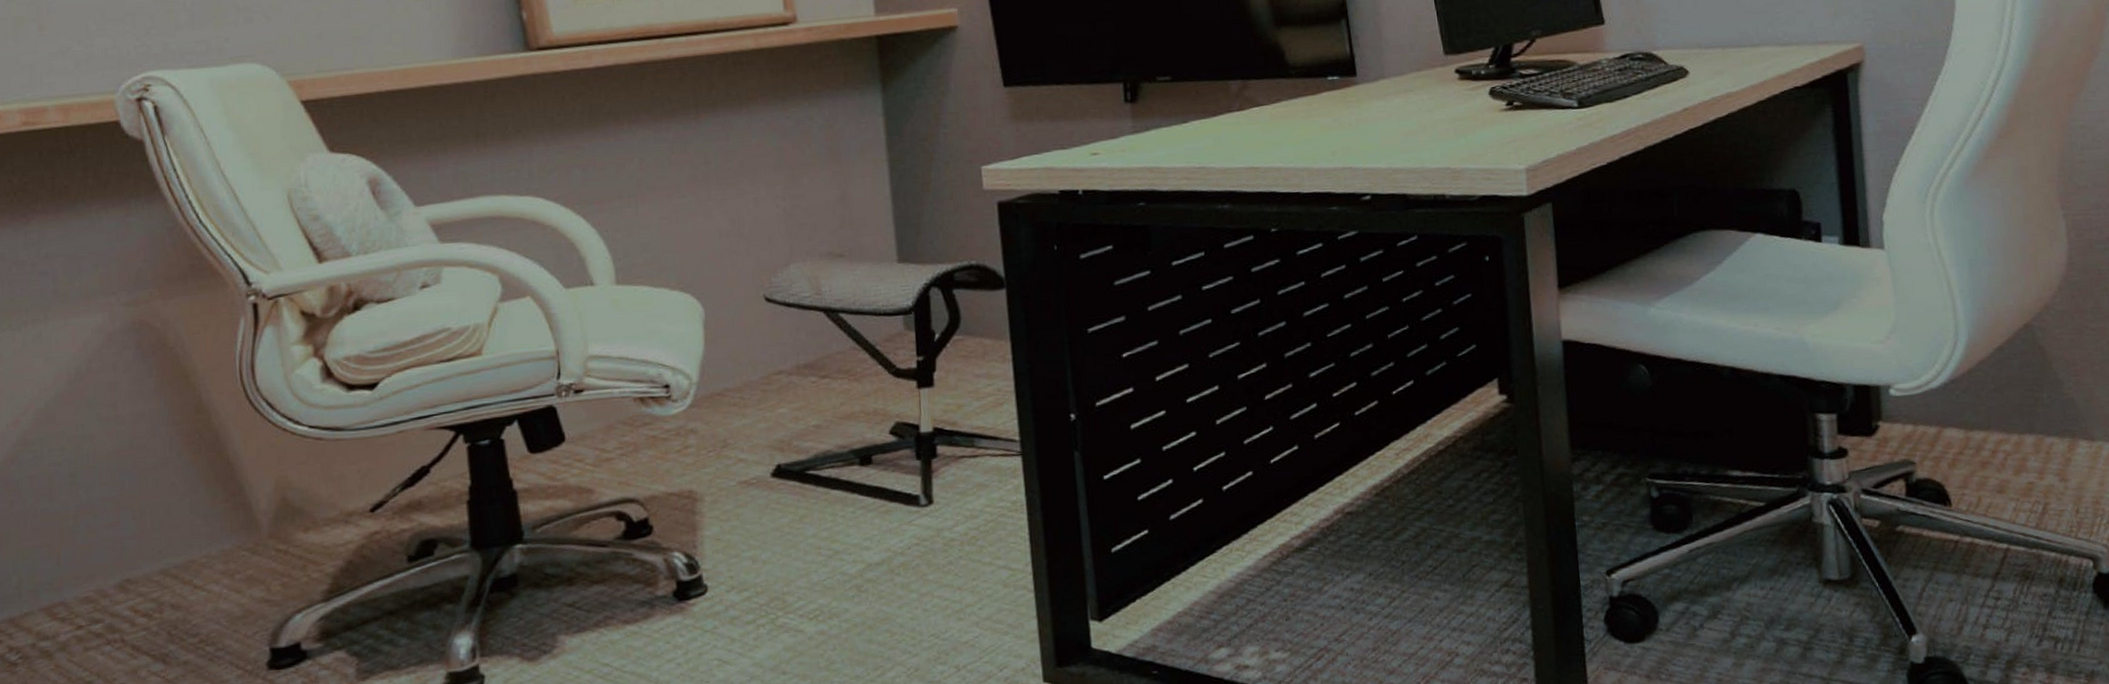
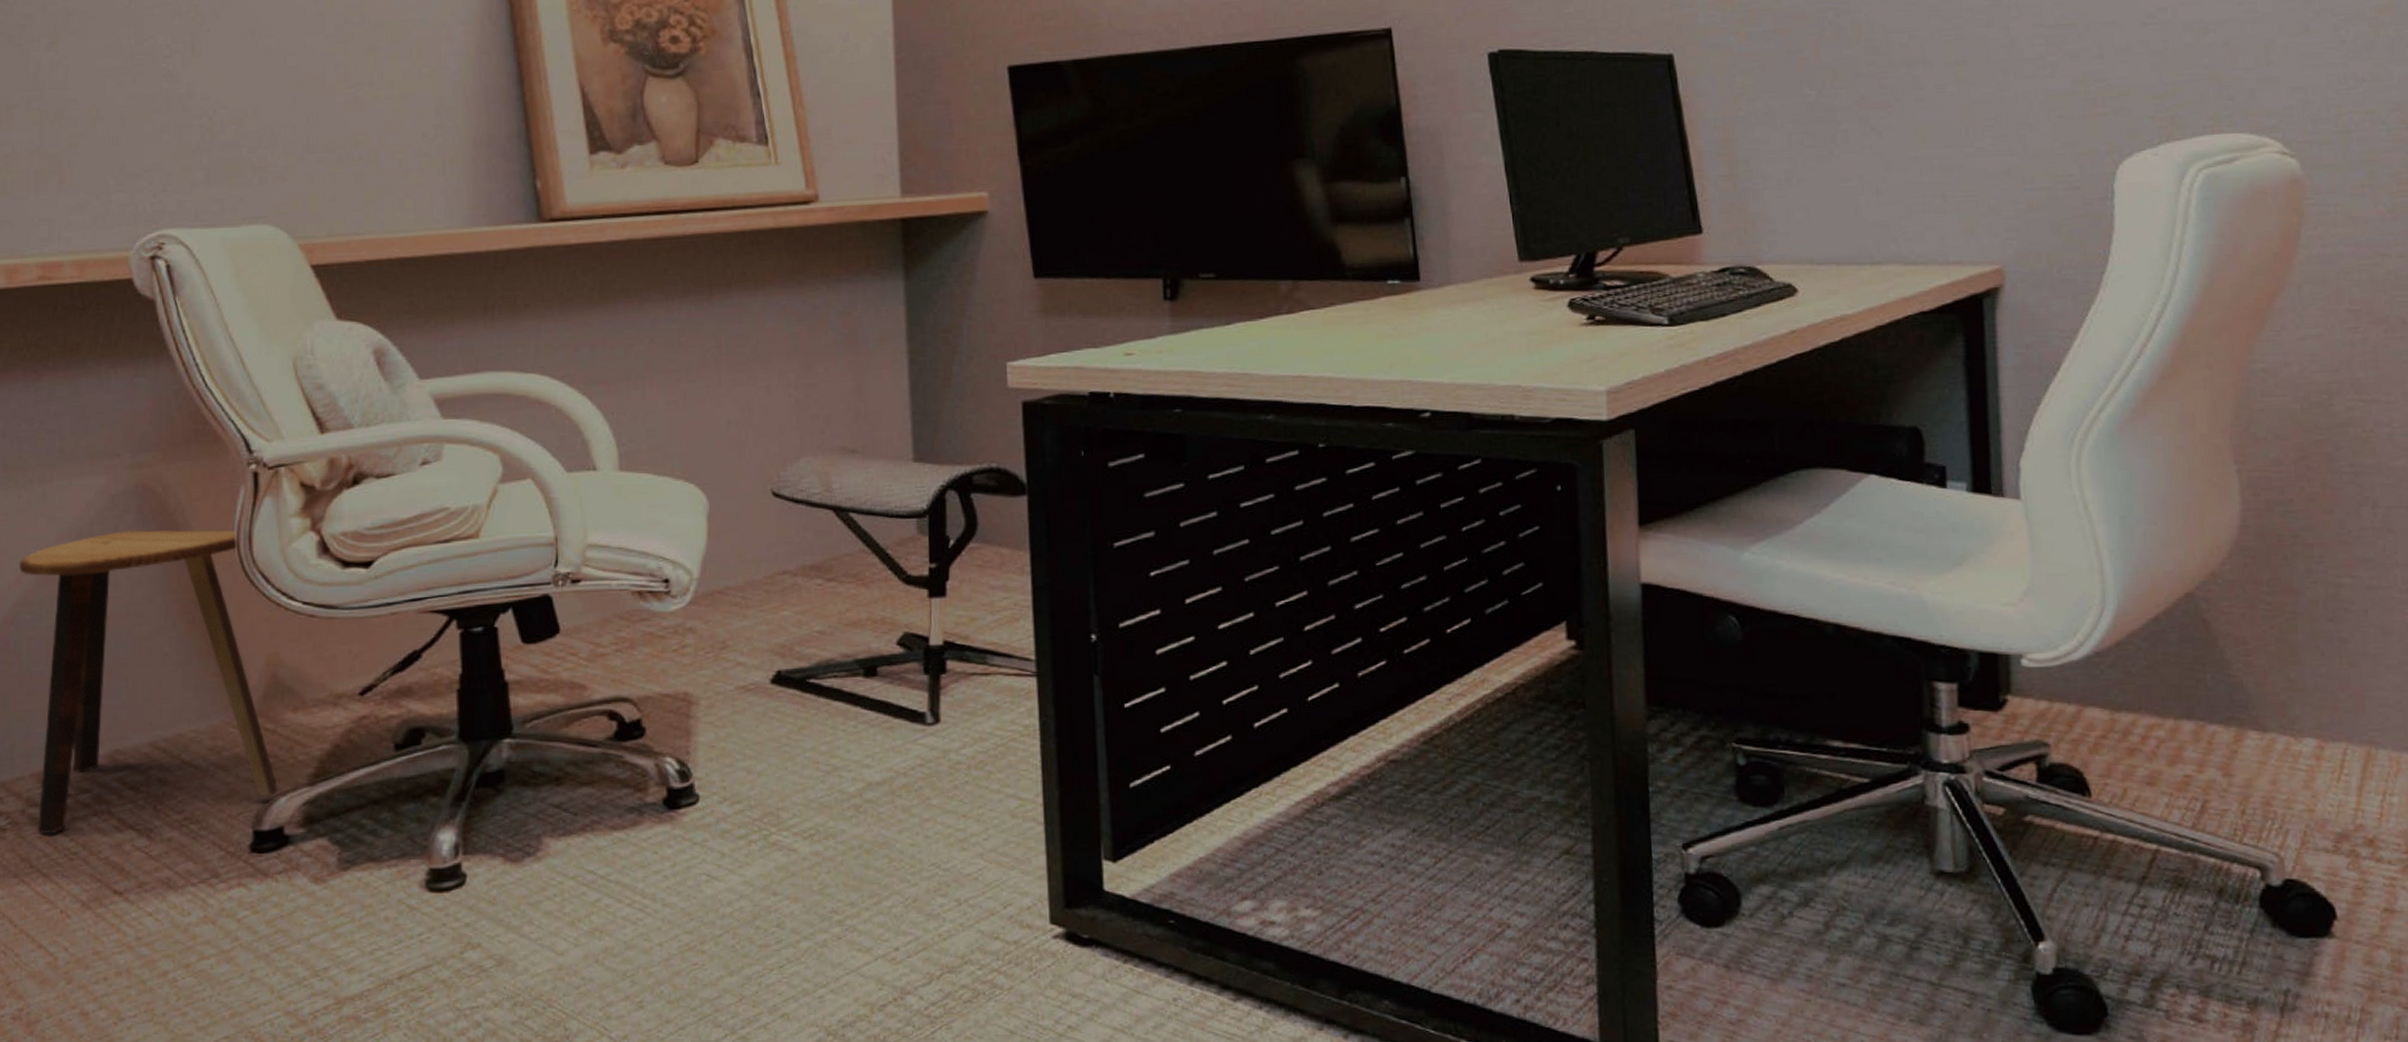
stool: none [17,360,294,667] -> present [20,529,279,835]

